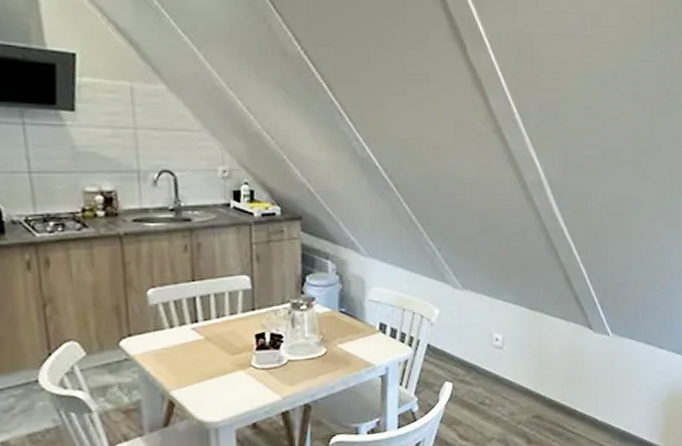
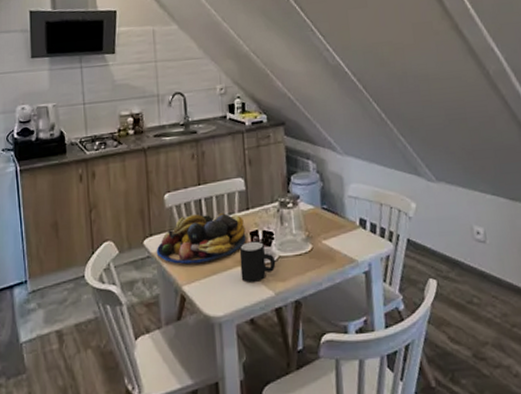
fruit bowl: none [136,312,251,368] -> present [156,212,246,265]
mug: none [241,344,285,387] -> present [239,241,276,283]

